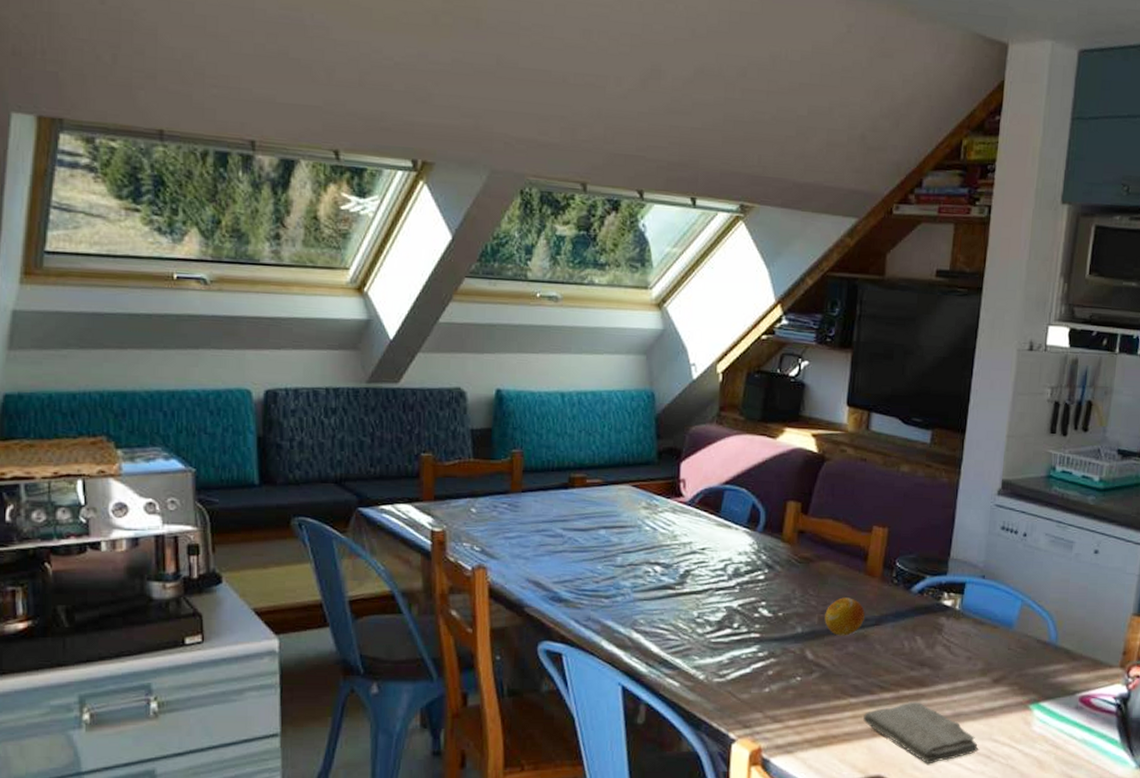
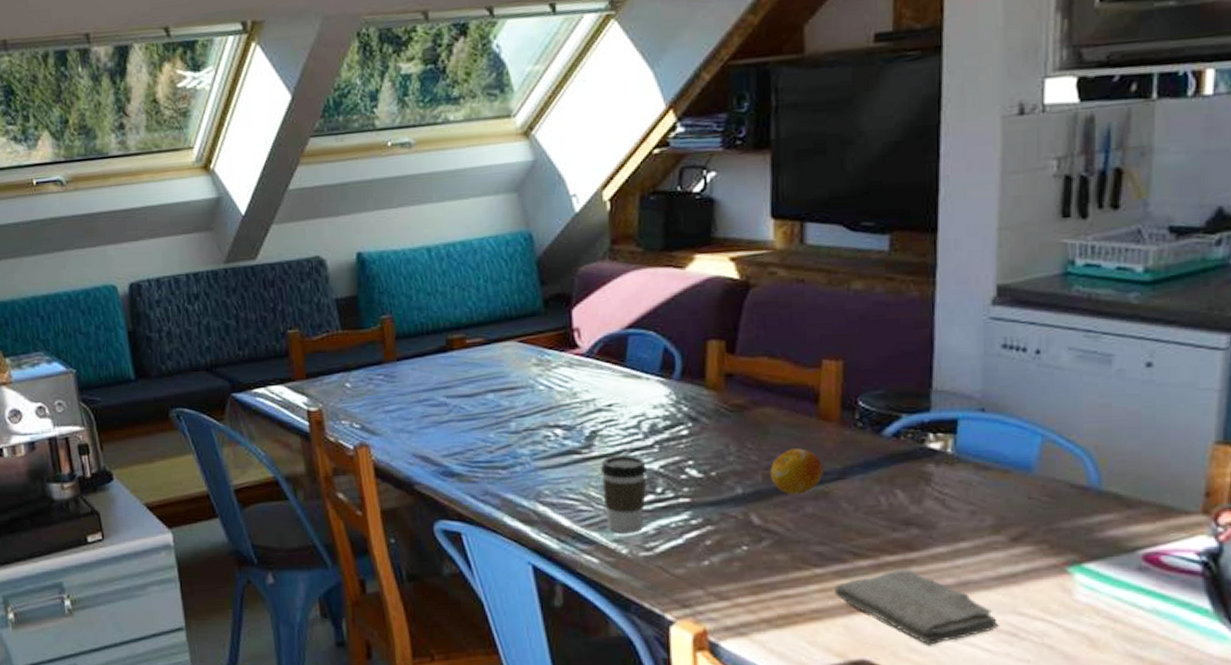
coffee cup: none [689,593,729,662] -> present [600,455,648,534]

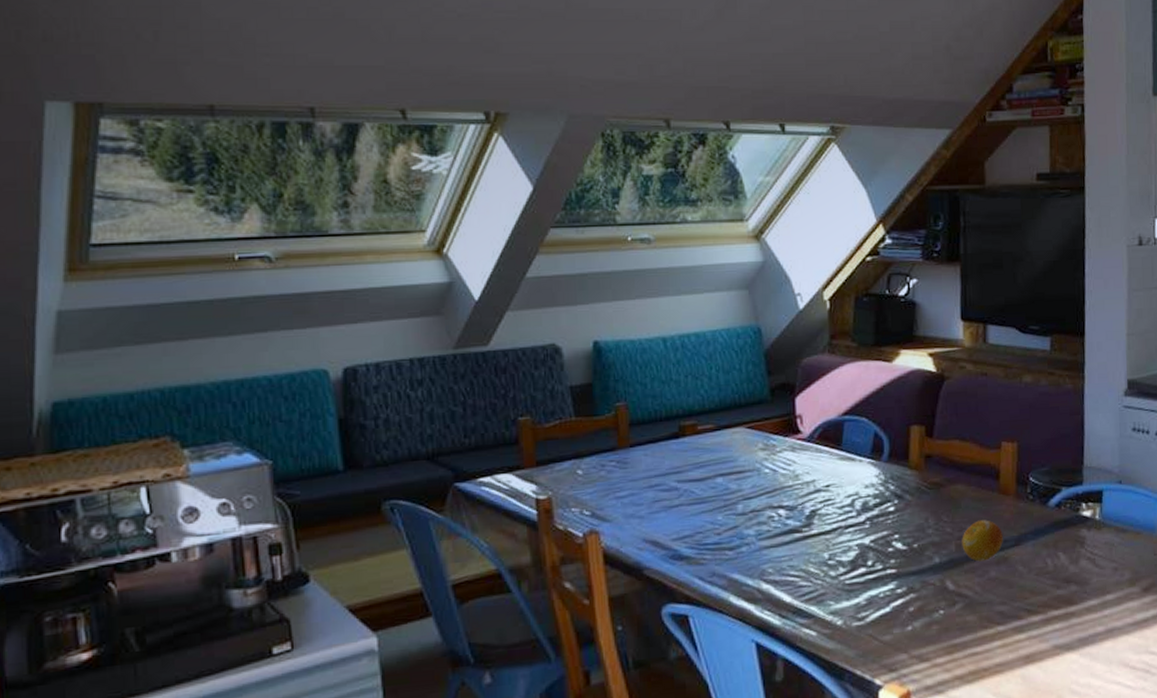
coffee cup: present [600,455,648,534] -> none [818,532,860,606]
washcloth: present [835,569,999,645] -> none [1013,621,1137,687]

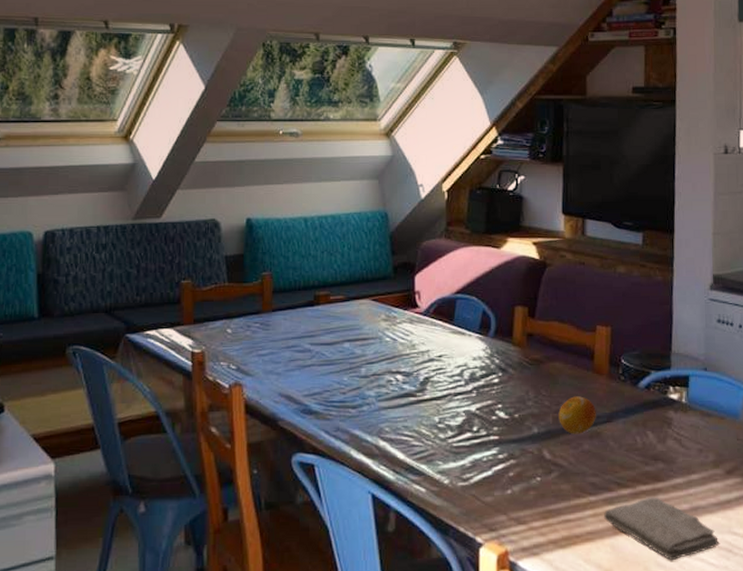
washcloth: none [1013,621,1137,687] -> present [604,497,720,561]

